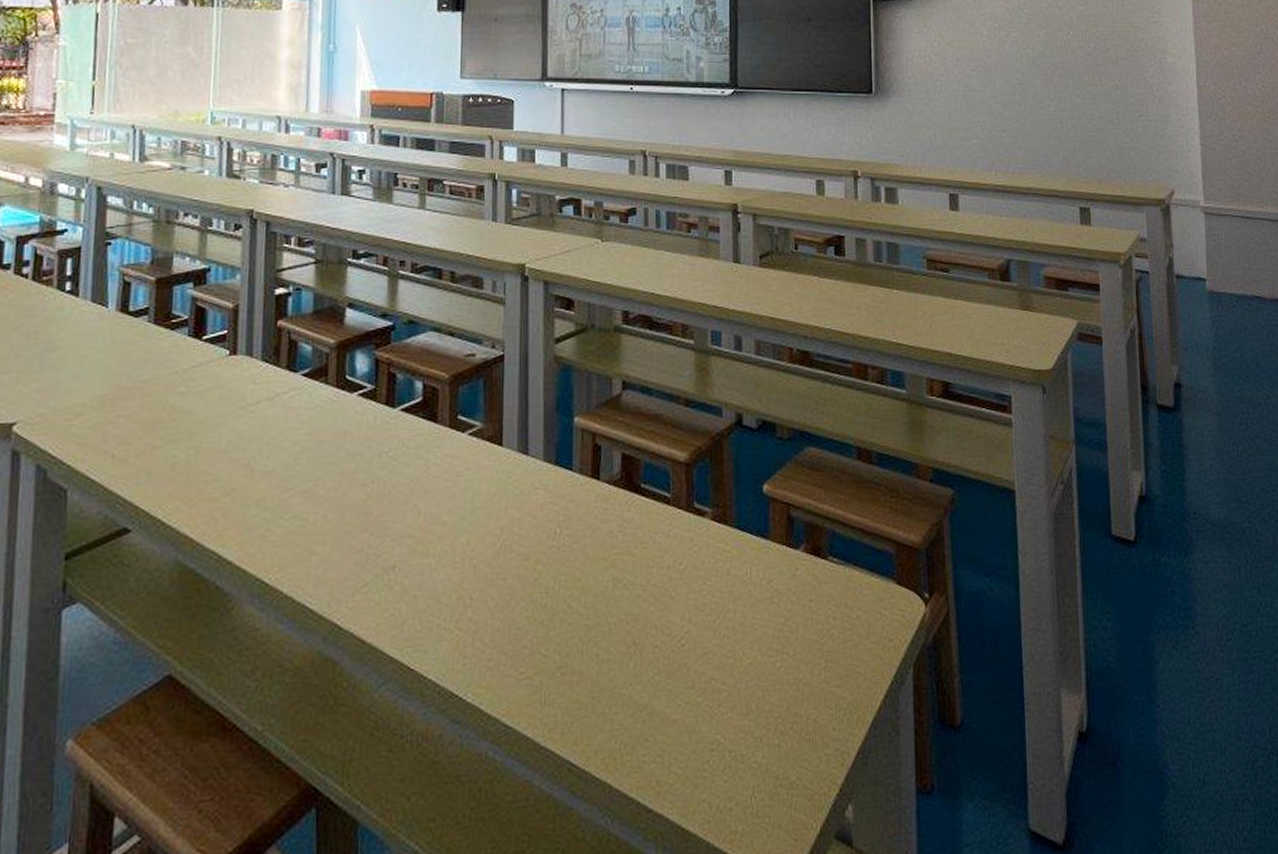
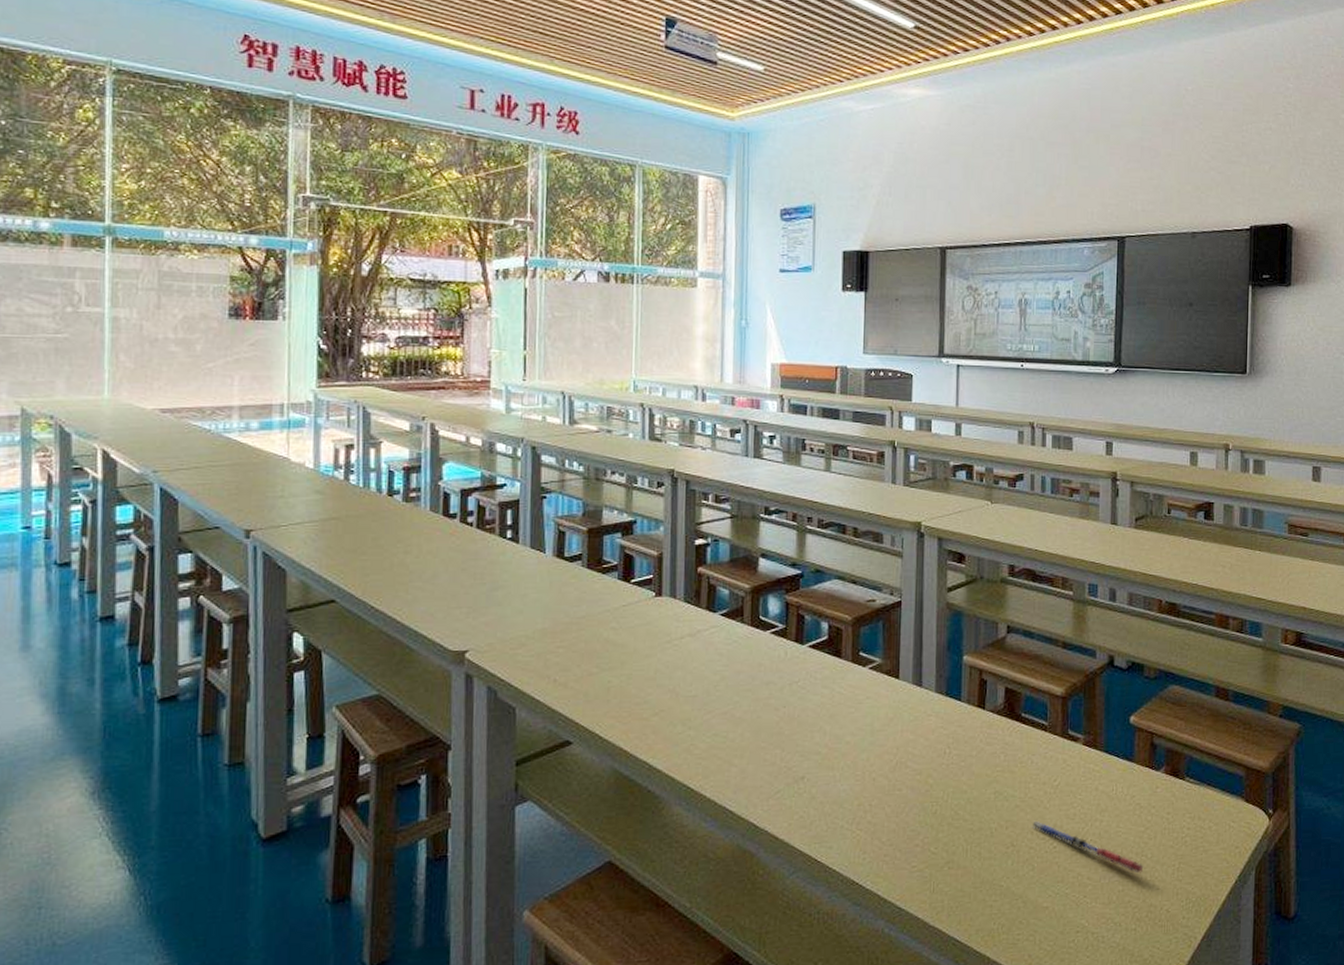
pen: none [657,613,786,675] -> present [1032,820,1144,874]

